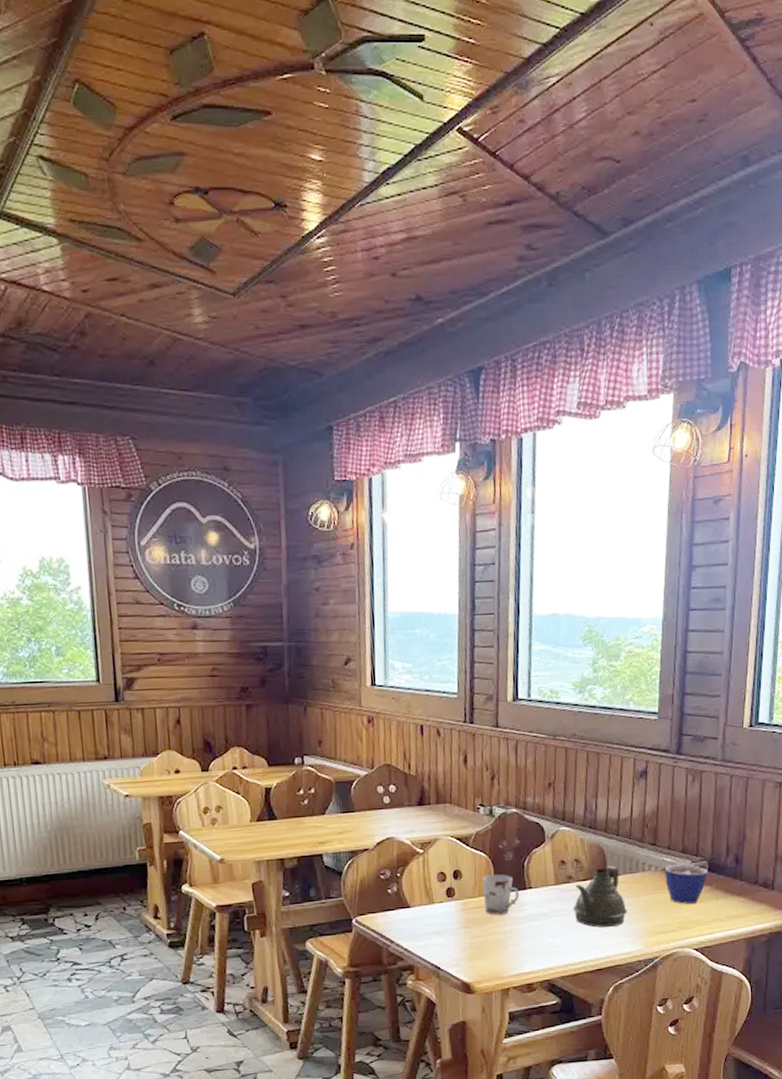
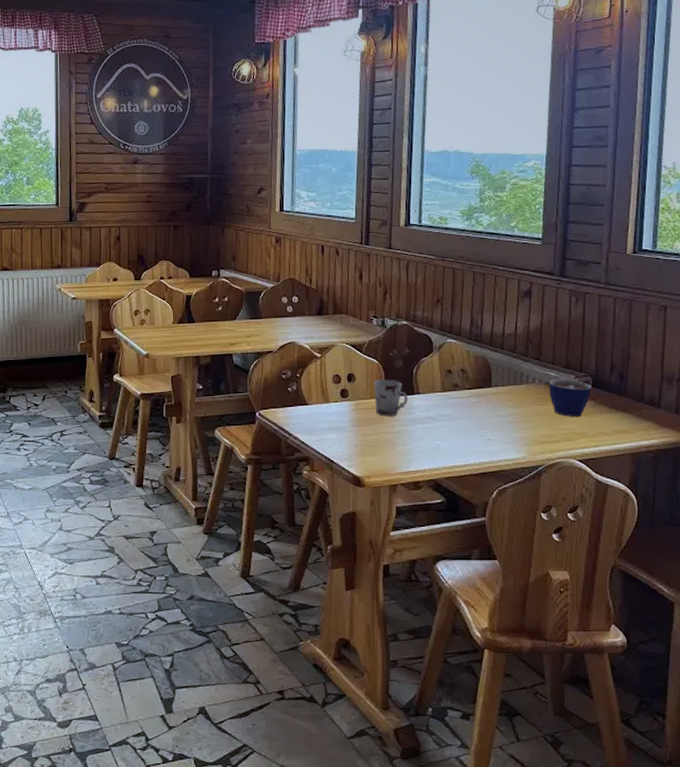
teapot: present [572,866,627,928] -> none [458,377,511,434]

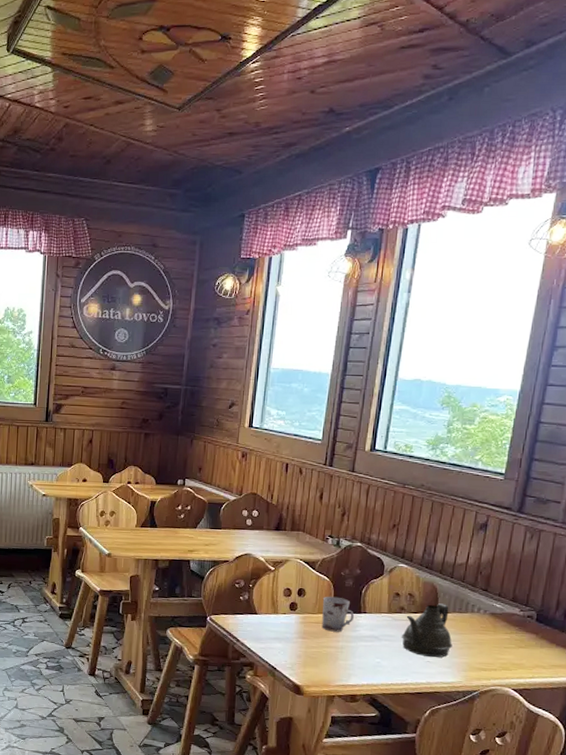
teapot: none [458,377,511,434] -> present [401,603,452,658]
cup: present [548,379,591,417] -> none [492,611,535,648]

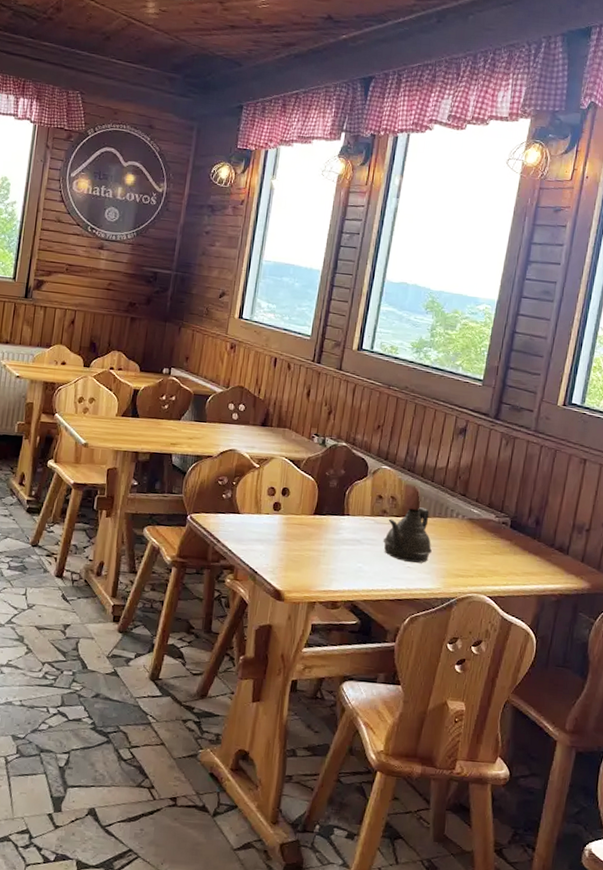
cup: present [322,596,354,632] -> none [305,496,337,535]

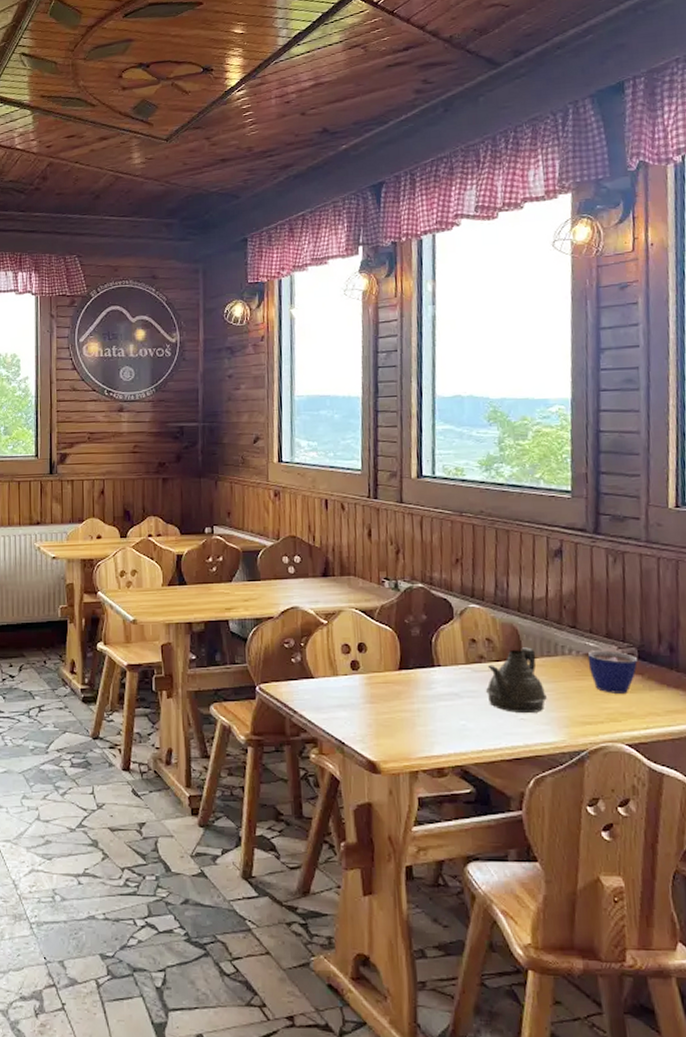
cup: none [470,516,509,555] -> present [587,650,637,693]

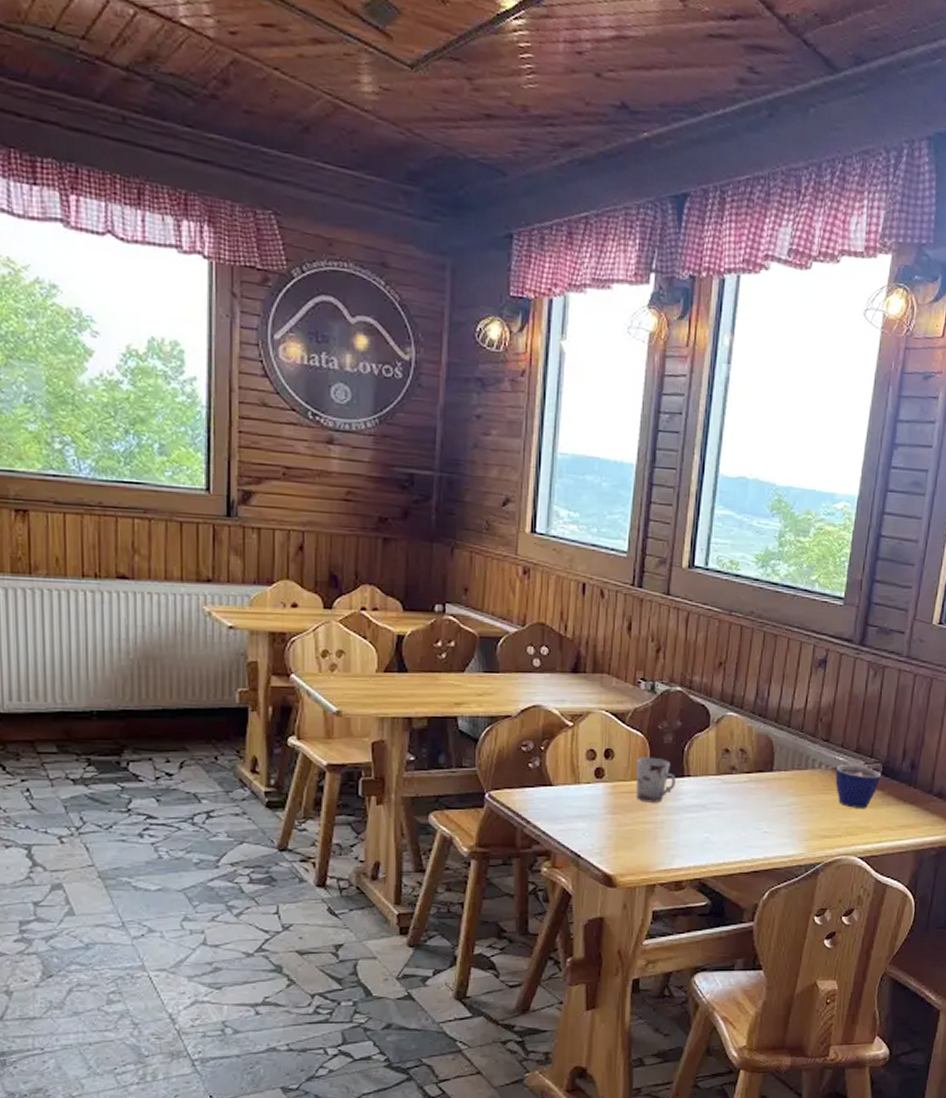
cup: none [387,649,427,692] -> present [636,757,675,803]
teapot: present [485,647,547,713] -> none [732,759,792,826]

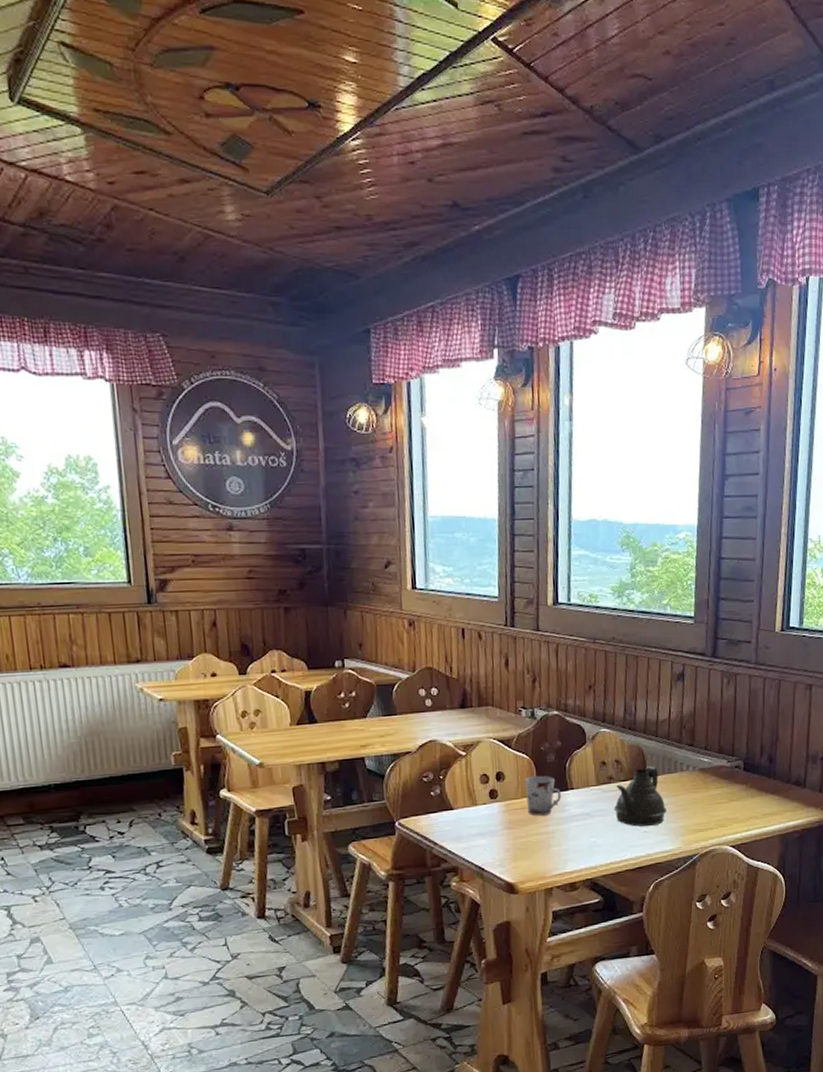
teapot: none [732,759,792,826] -> present [613,766,666,827]
cup: present [835,765,881,808] -> none [702,764,743,803]

